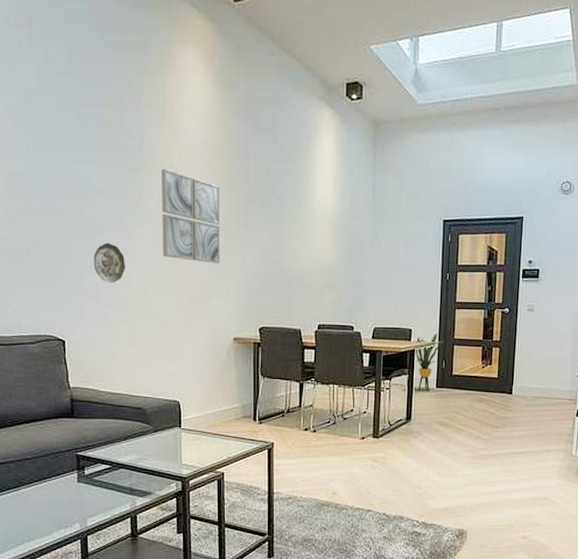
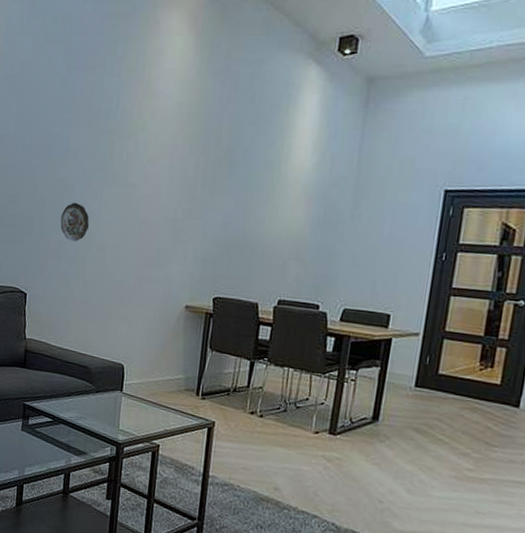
wall art: present [162,168,220,264] -> none [125,131,189,229]
house plant: present [413,332,444,391] -> none [388,321,432,390]

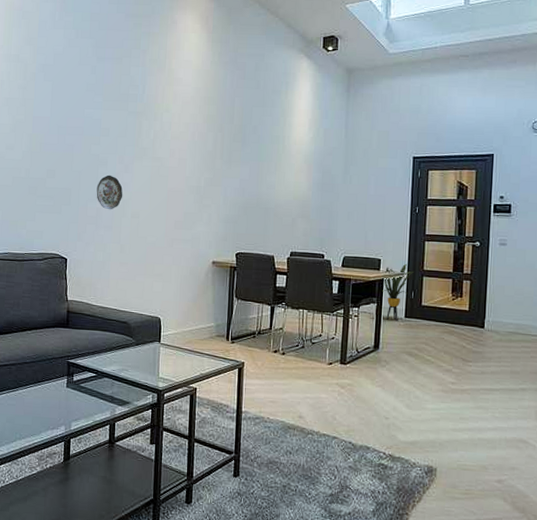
house plant: none [388,321,432,390] -> present [382,263,414,321]

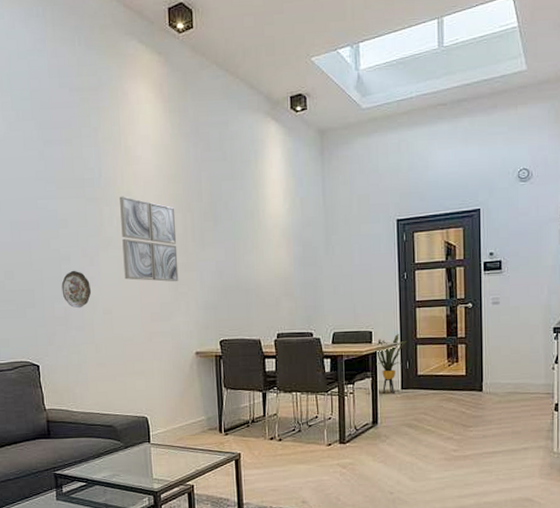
wall art: none [154,112,208,195] -> present [120,196,179,282]

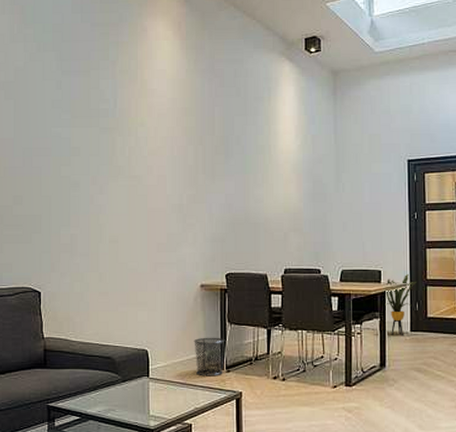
decorative plate: present [61,270,92,309] -> none [69,197,99,236]
wall art: present [120,196,179,282] -> none [133,127,187,213]
waste bin: none [192,402,223,440] -> present [194,337,226,376]

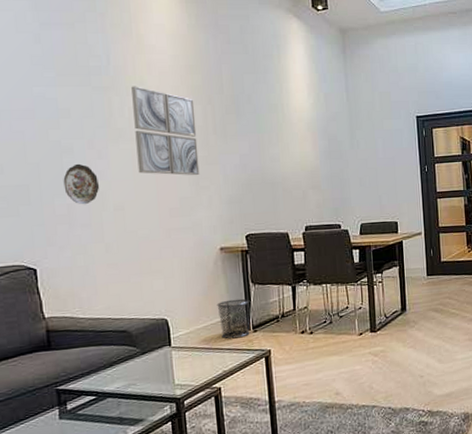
decorative plate: none [69,197,99,236] -> present [63,163,100,205]
wall art: none [133,127,187,213] -> present [131,86,200,176]
house plant: present [384,273,416,335] -> none [402,222,430,281]

